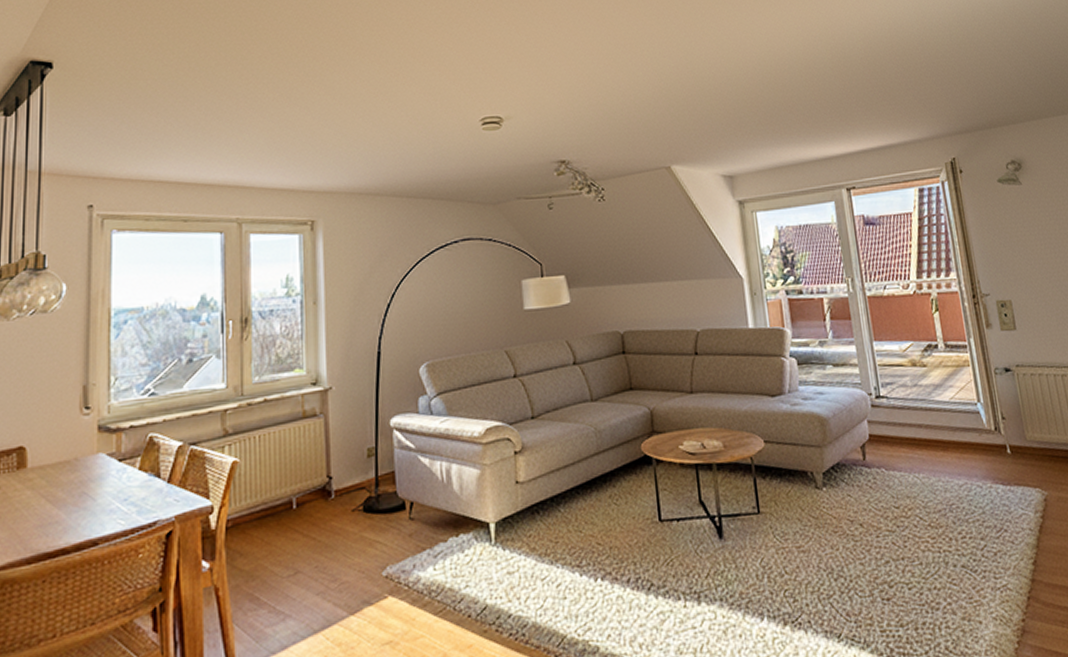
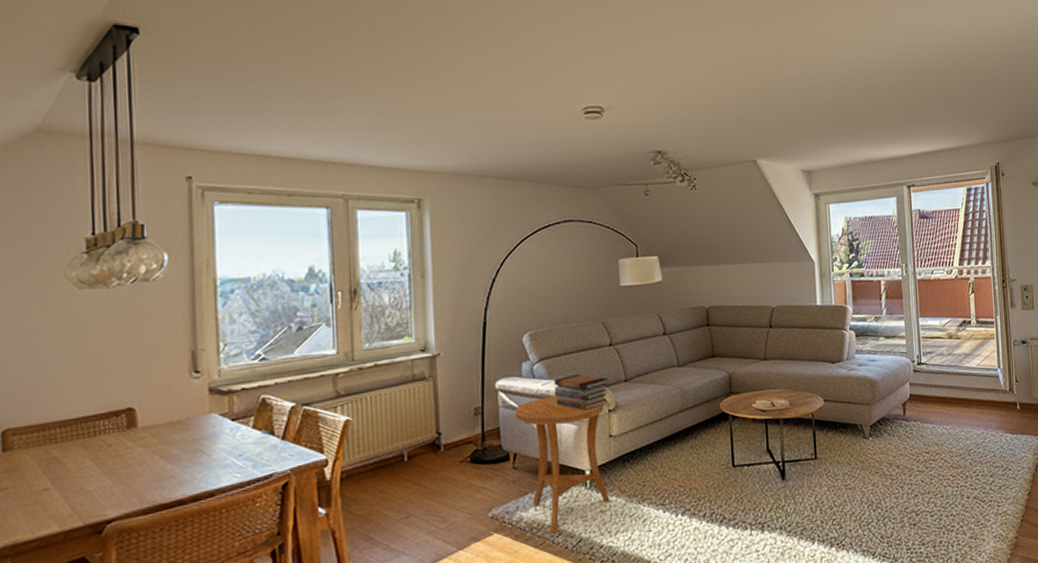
side table: none [411,436,518,597] -> present [514,396,610,533]
book stack: none [453,409,514,452] -> present [553,374,608,411]

